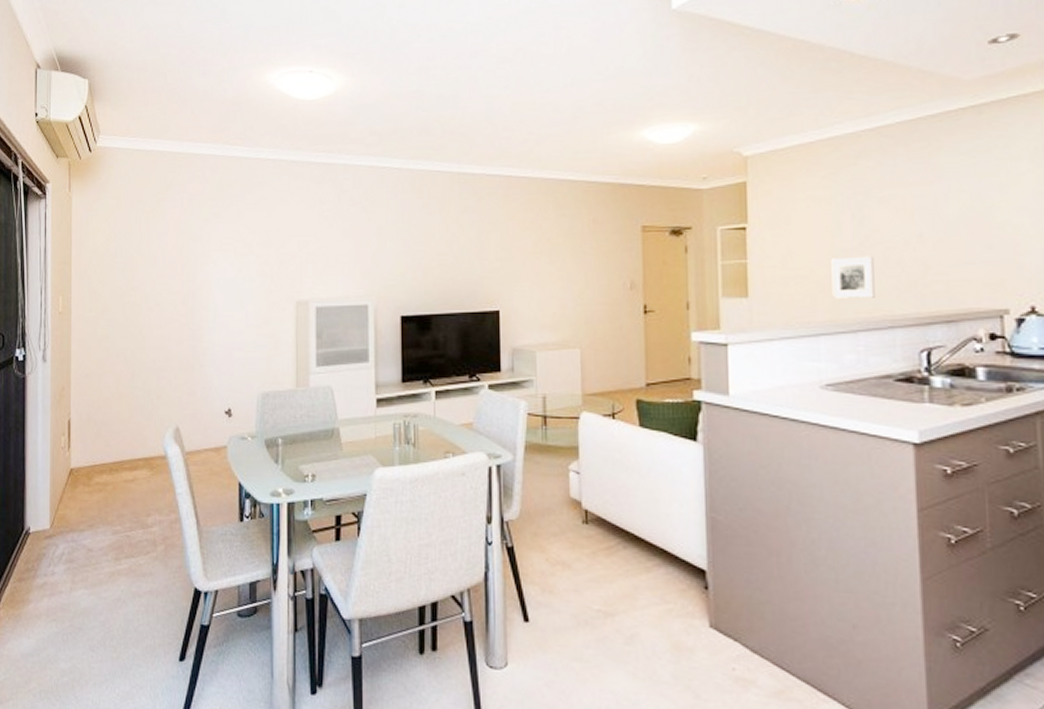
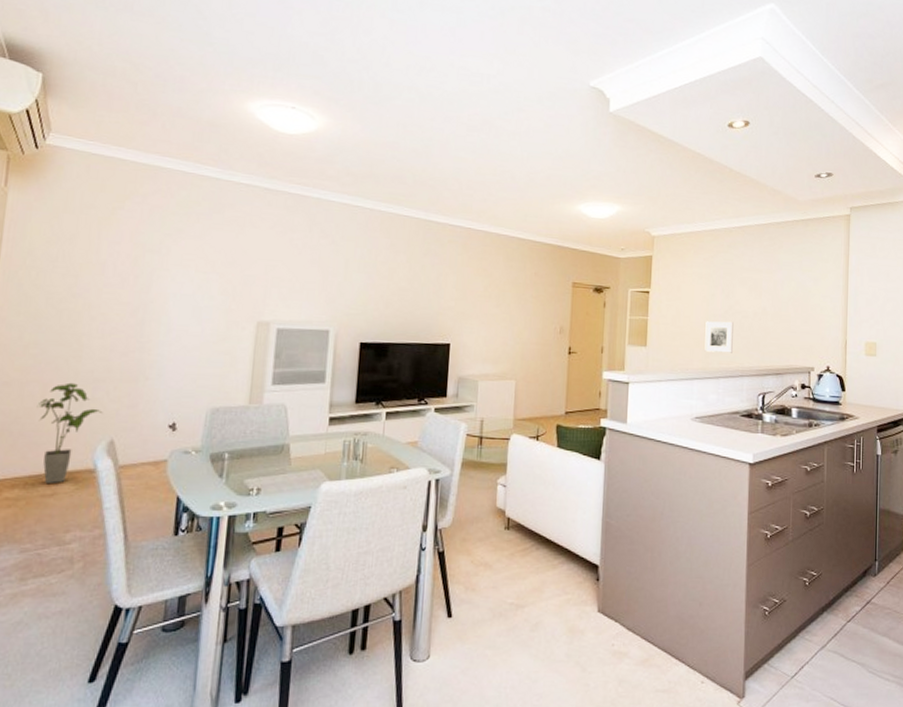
house plant: none [113,373,167,470] -> present [37,382,103,485]

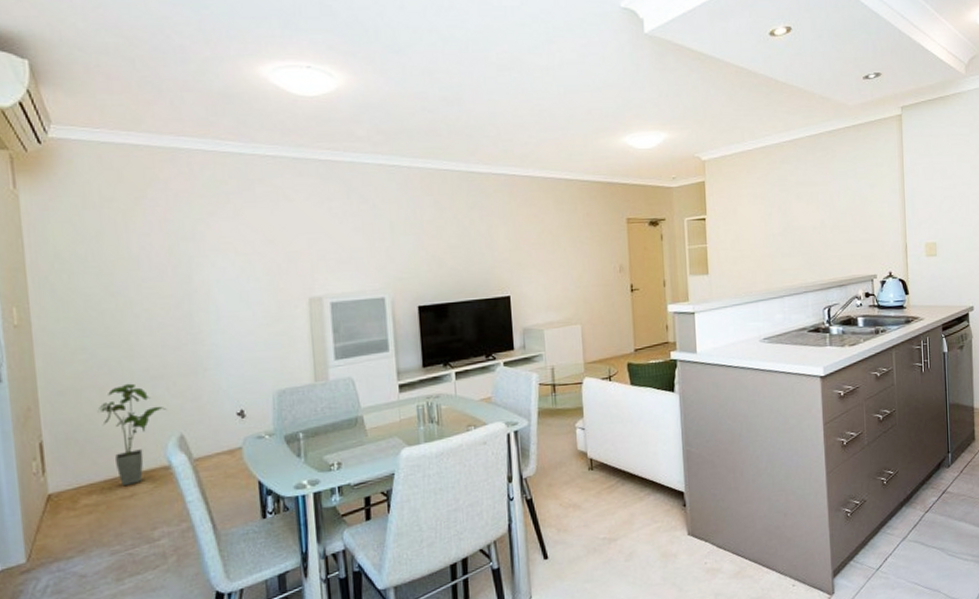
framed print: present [704,321,734,353] -> none [765,239,795,272]

